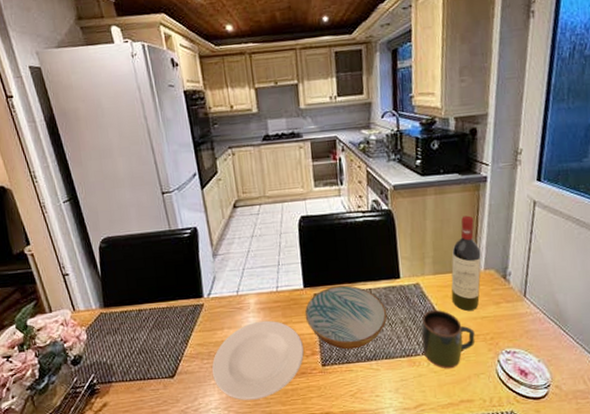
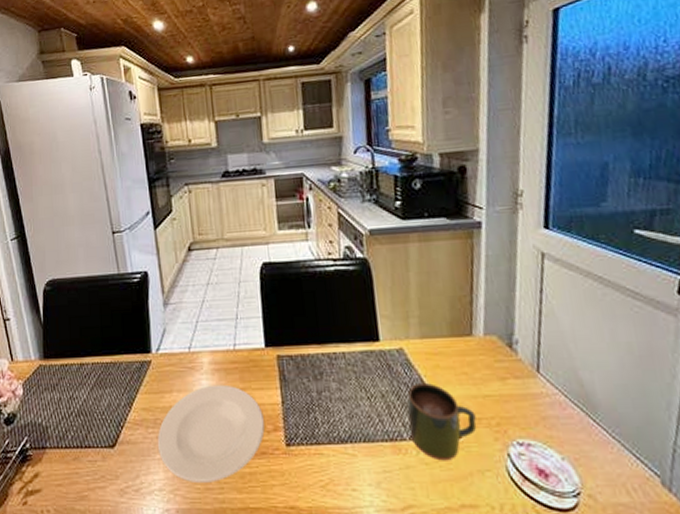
bowl: present [304,285,388,350] -> none [266,347,365,427]
wine bottle: present [451,215,482,311] -> none [442,268,480,386]

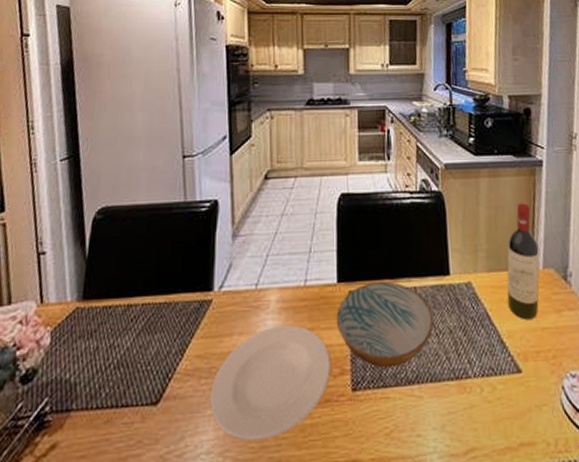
bowl: none [266,347,365,427] -> present [336,281,434,368]
mug: present [407,383,477,459] -> none [472,317,536,397]
wine bottle: none [442,268,480,386] -> present [506,203,540,319]

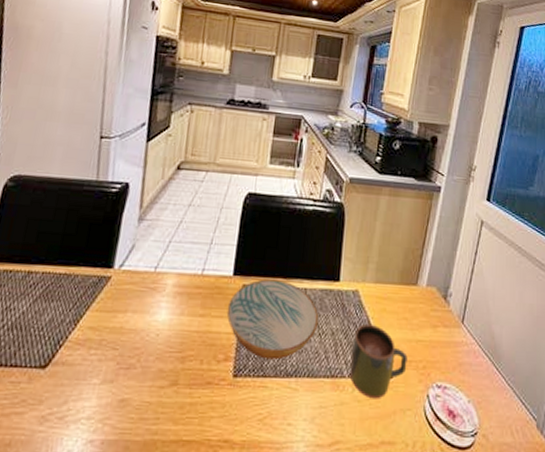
plate: present [209,324,330,441] -> none [95,308,217,412]
mug: none [472,317,536,397] -> present [349,324,408,398]
wine bottle: present [506,203,540,319] -> none [389,223,426,331]

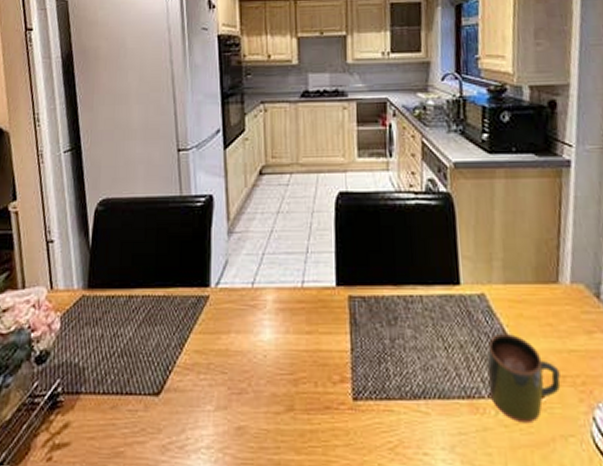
bowl: present [226,279,319,360] -> none [335,288,443,380]

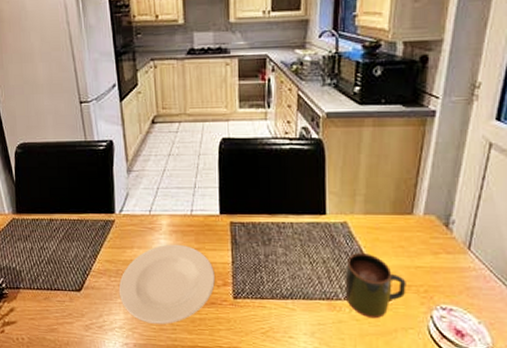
plate: none [208,326,330,441] -> present [118,244,215,324]

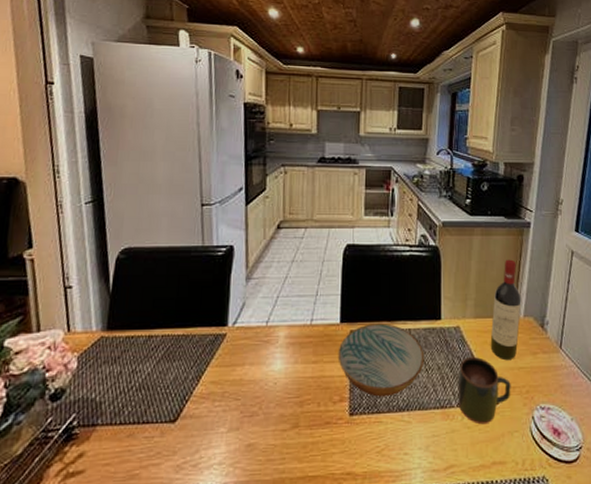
plate: present [118,244,215,324] -> none [222,358,331,455]
bowl: none [219,216,309,285] -> present [338,323,425,397]
wine bottle: none [382,153,421,258] -> present [490,259,522,359]

